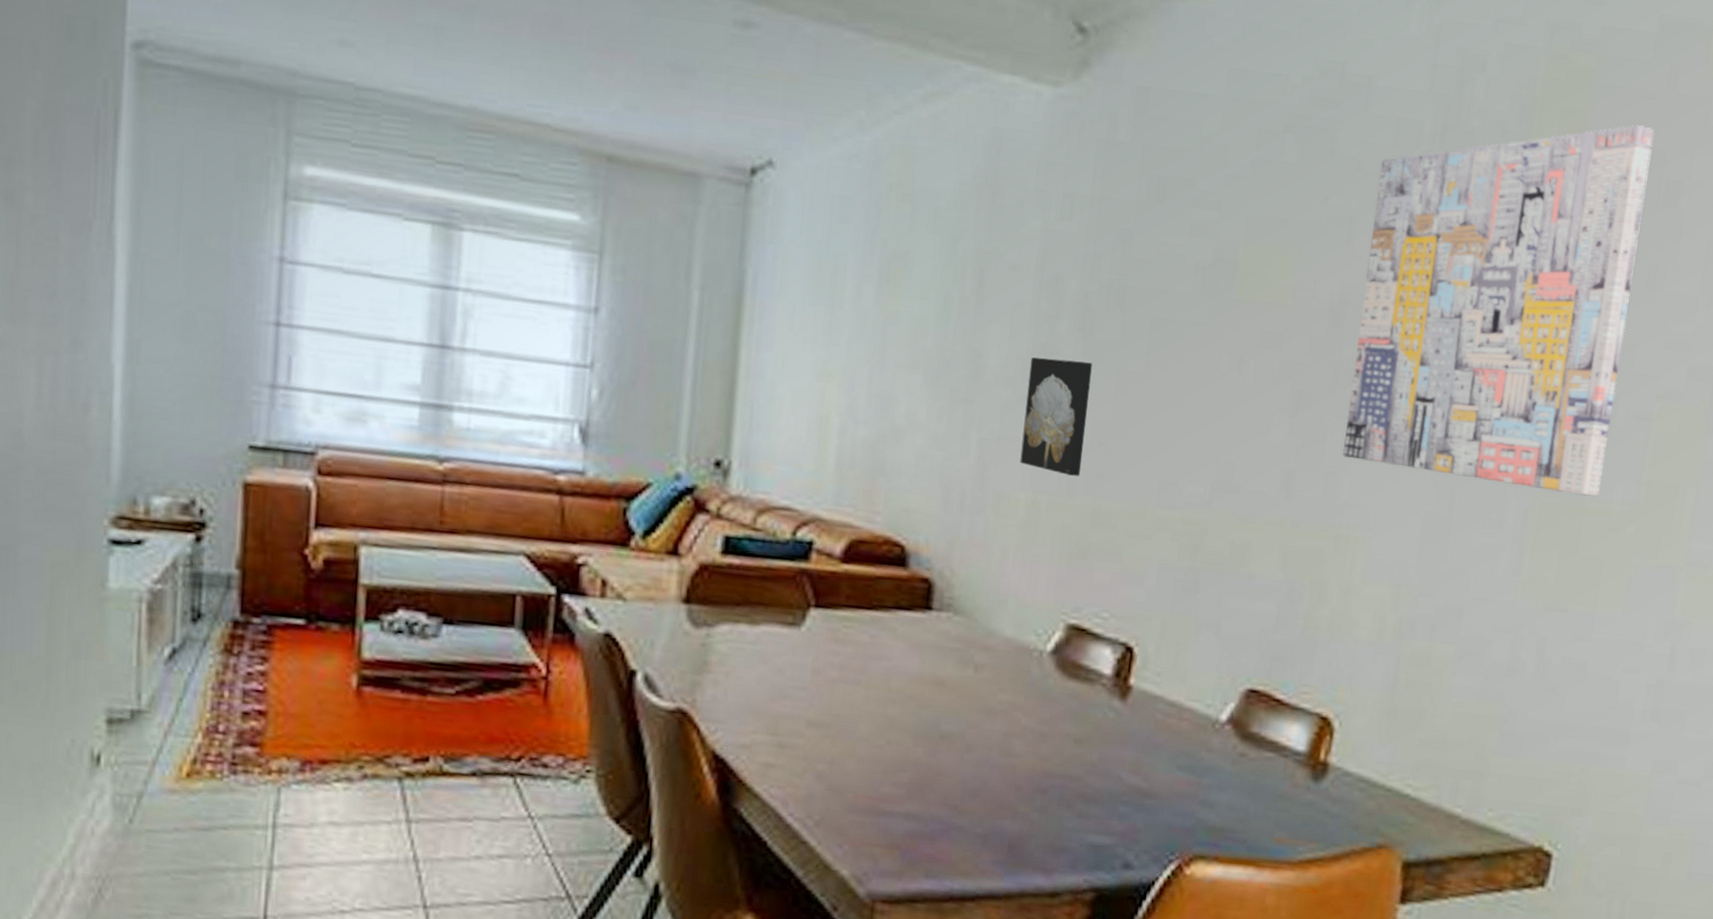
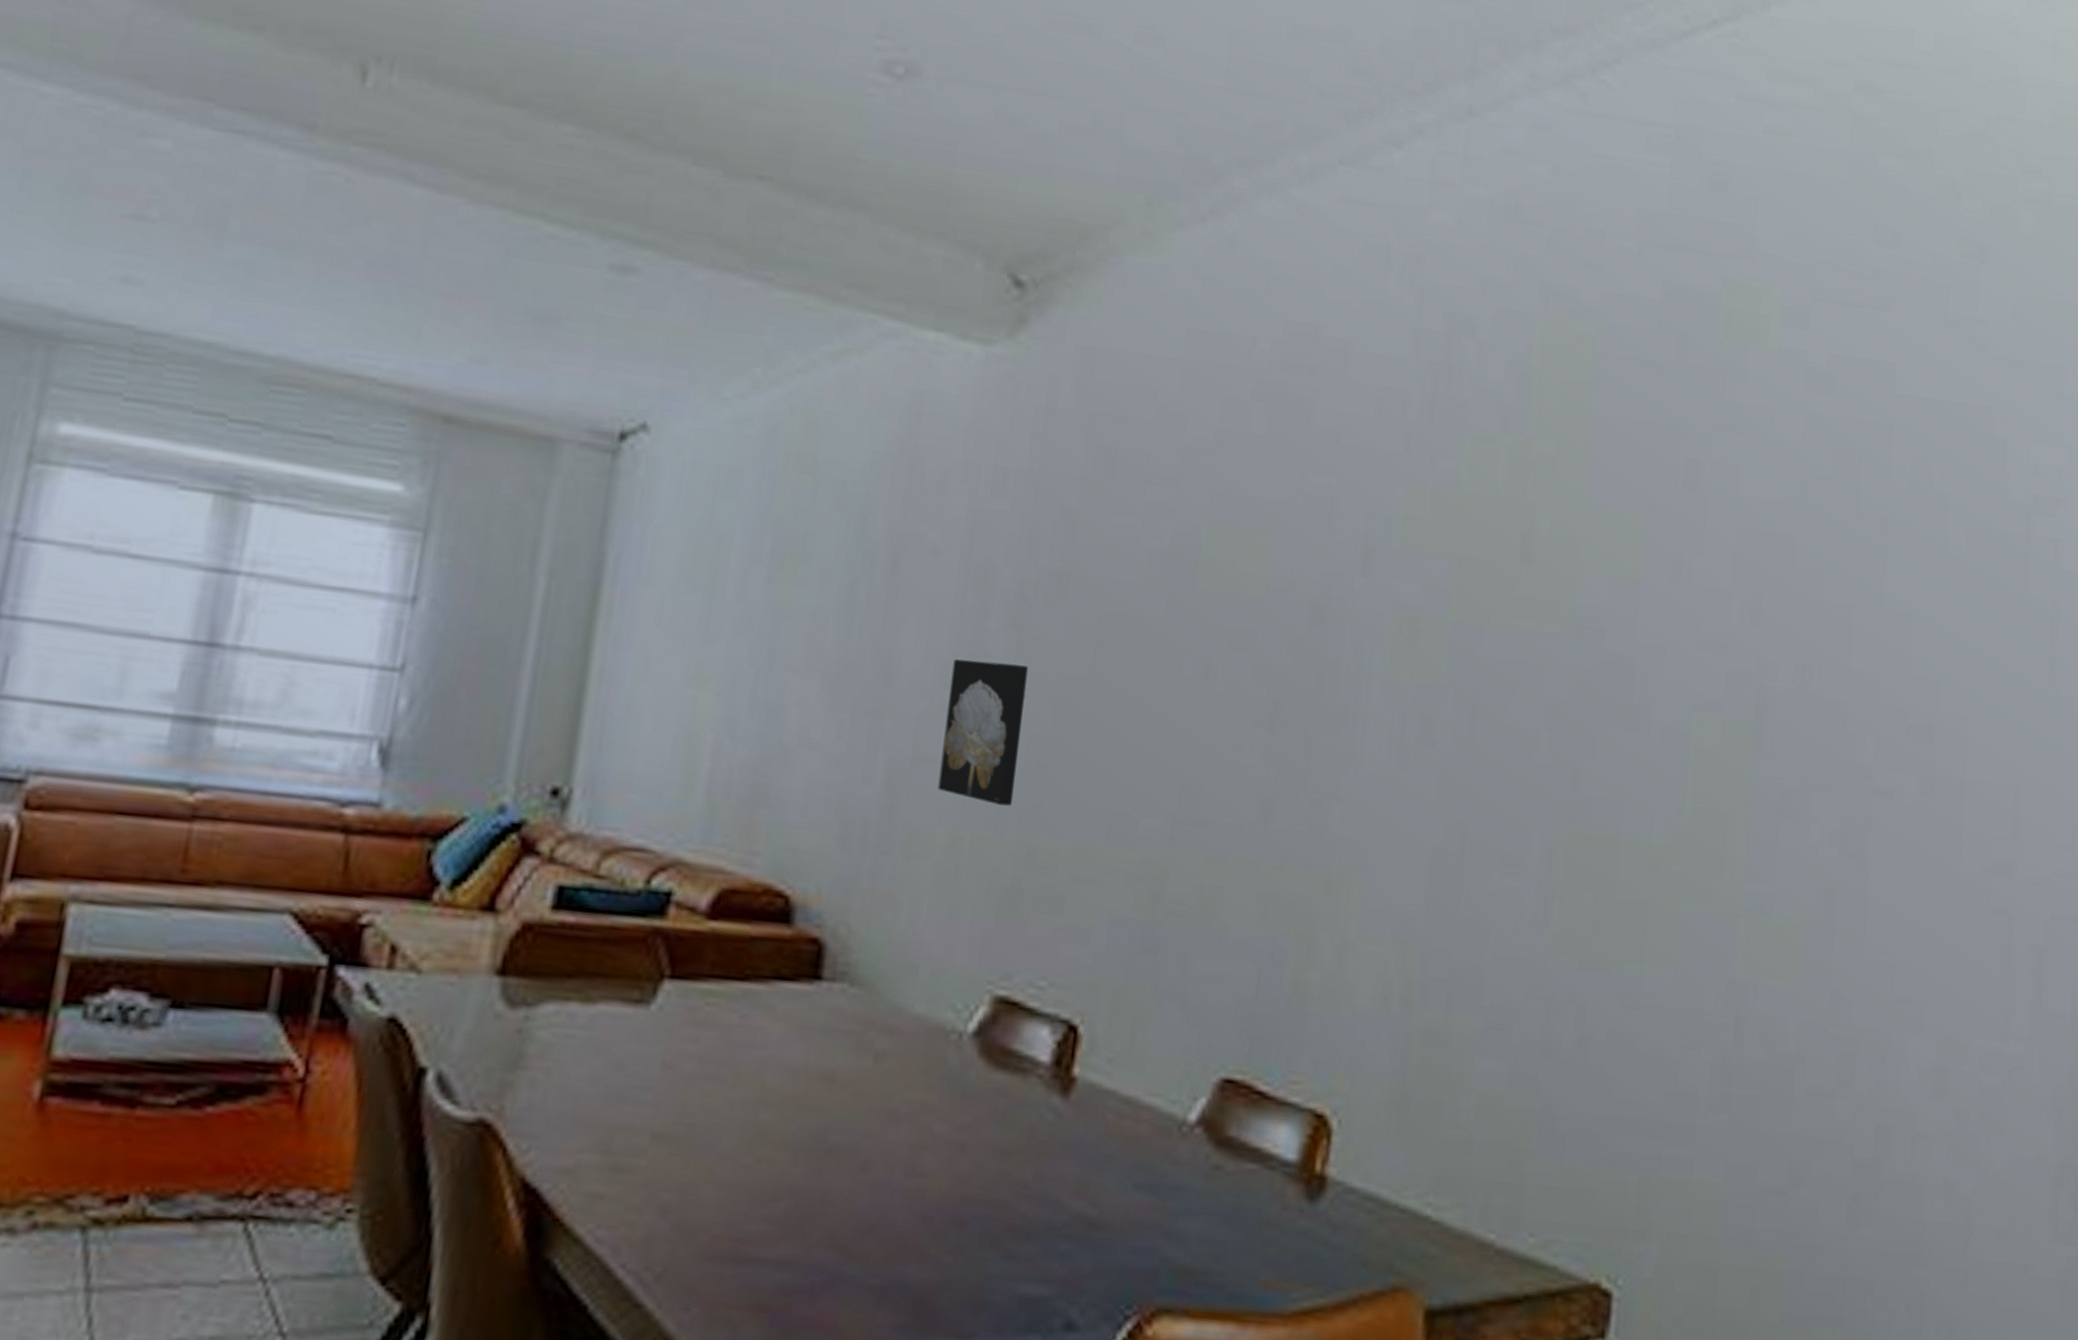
wall art: present [1342,125,1654,497] -> none [1330,398,1667,828]

